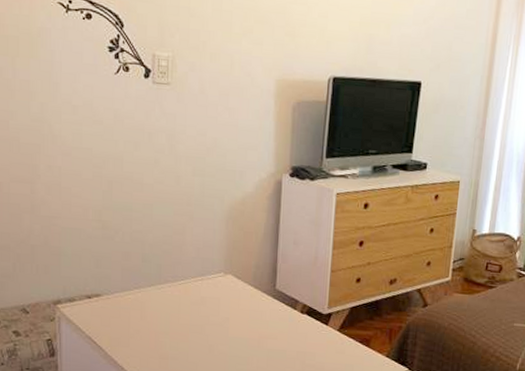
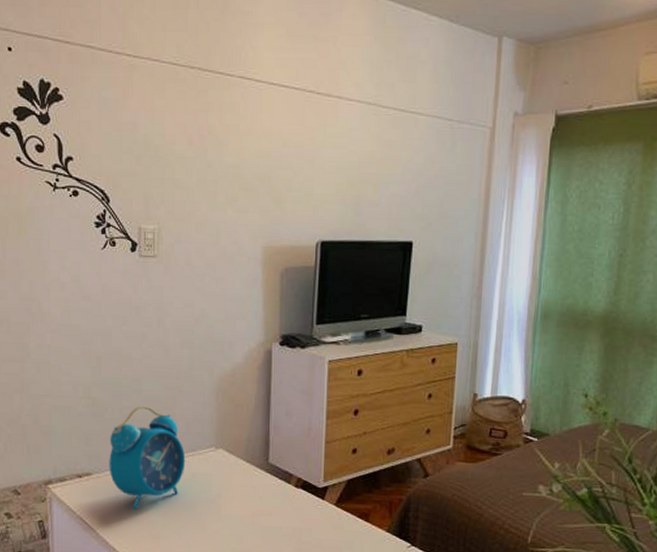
alarm clock: none [118,230,195,331] -> present [109,405,186,510]

